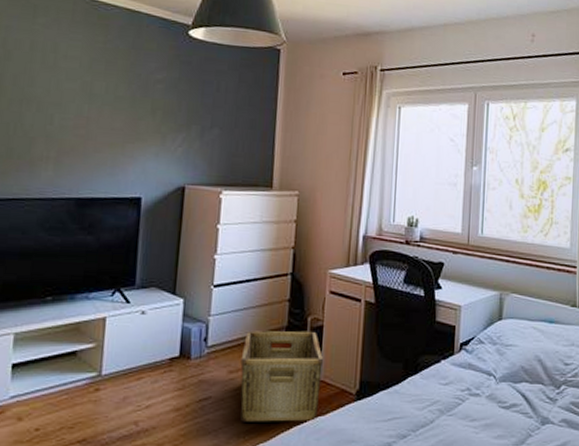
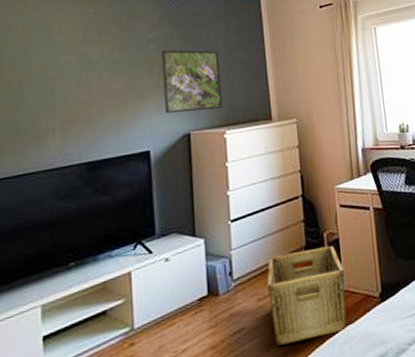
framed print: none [163,94,227,167] -> present [161,49,223,114]

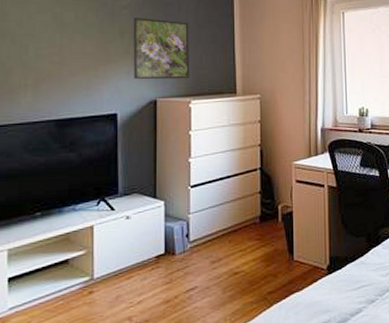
hamper: present [267,245,347,346] -> none [221,217,296,306]

